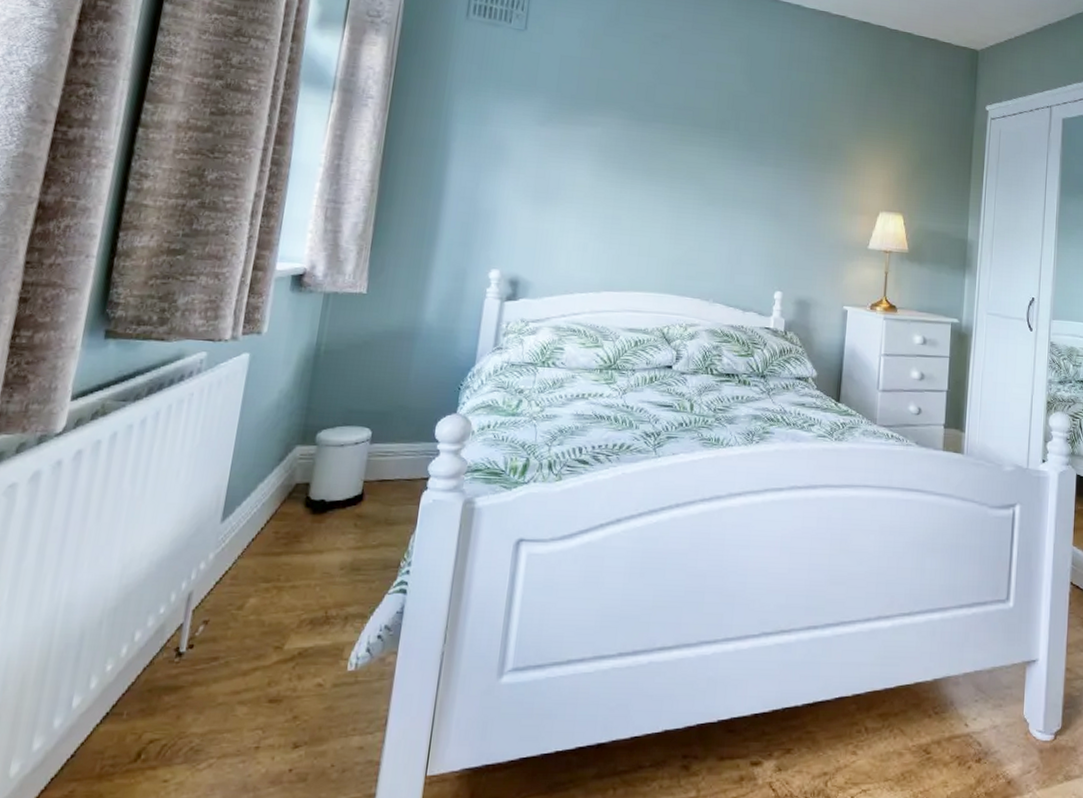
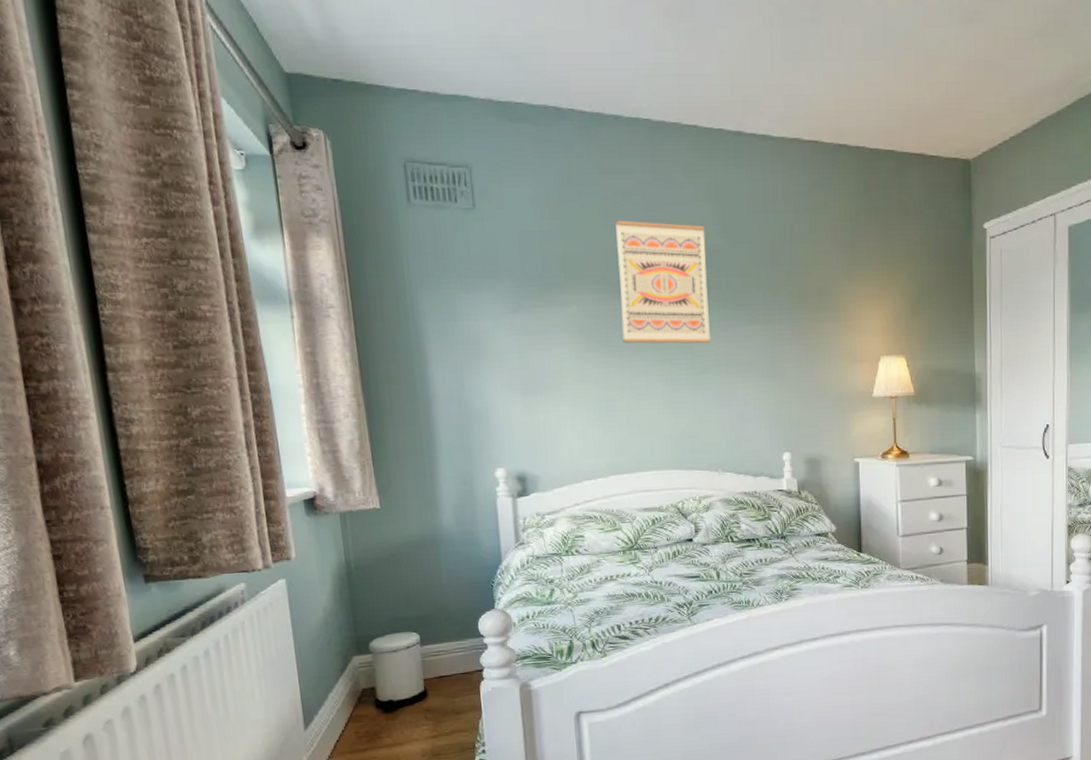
wall art: none [639,58,733,177] -> present [615,220,711,344]

